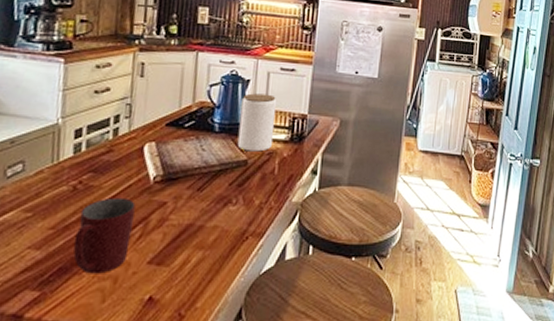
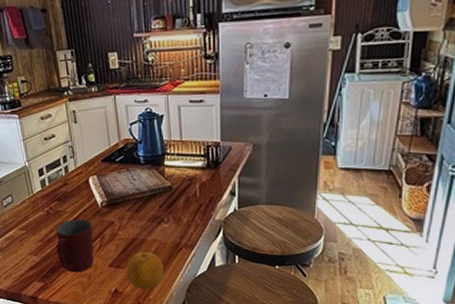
fruit: none [169,242,222,295] -> present [126,251,164,290]
jar: present [237,93,277,152] -> none [159,126,192,179]

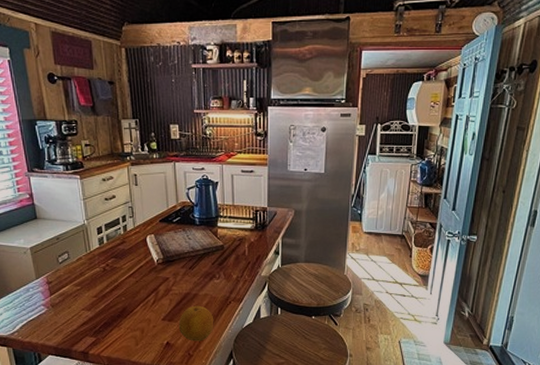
mug: present [56,219,94,273] -> none [110,275,148,327]

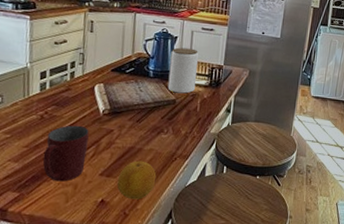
mug: none [110,275,148,327] -> present [42,125,89,182]
jar: none [214,193,242,239] -> present [167,47,199,94]

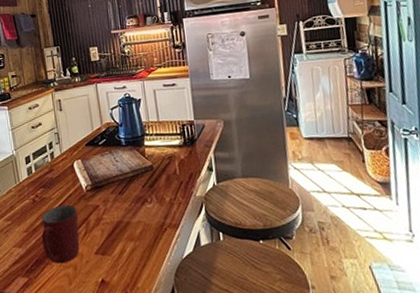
fruit: present [116,160,157,200] -> none [112,234,151,278]
jar: present [167,47,199,94] -> none [138,108,170,158]

